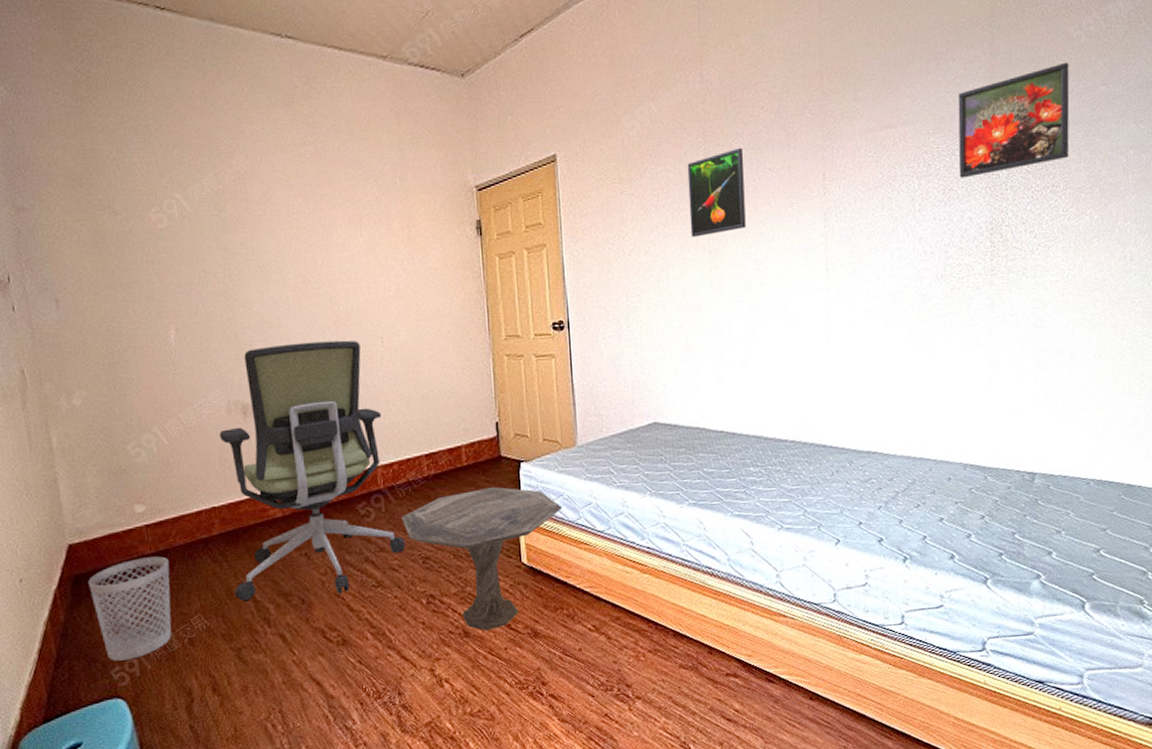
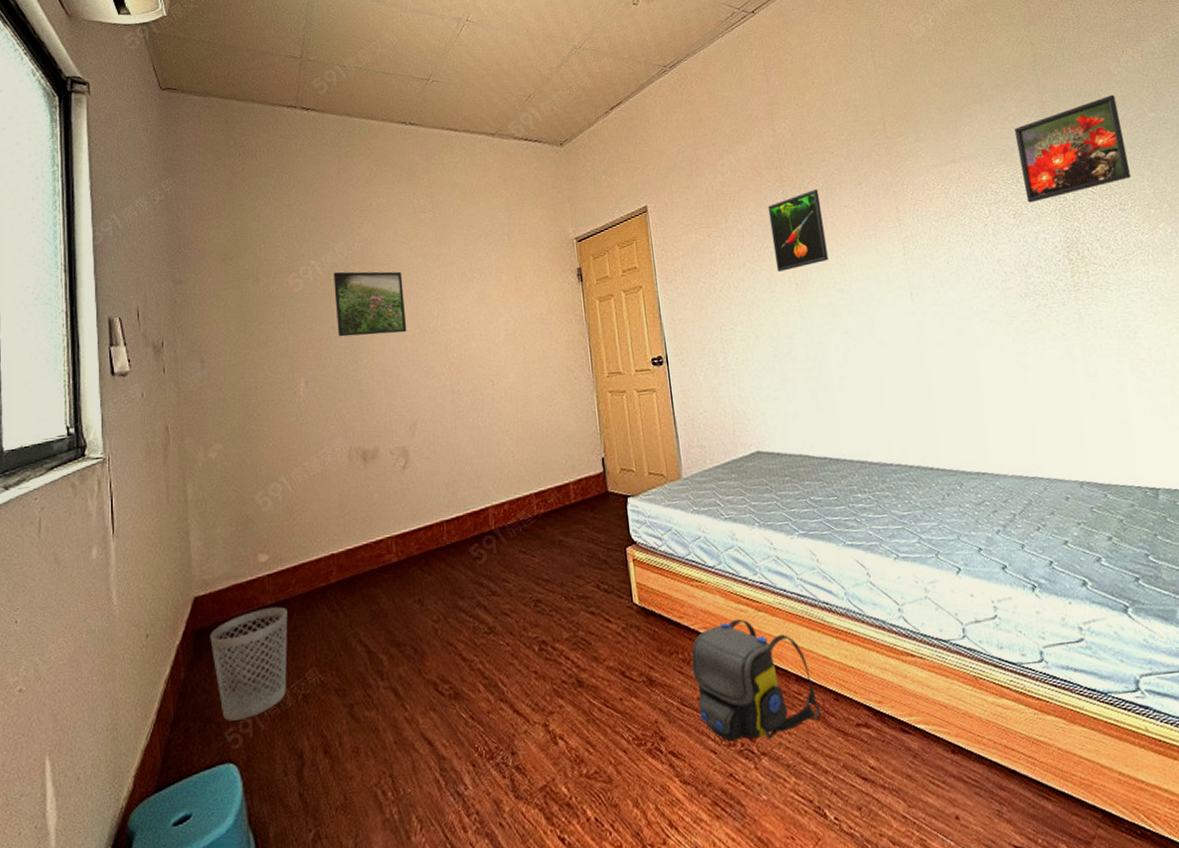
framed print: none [202,208,288,282] -> present [333,271,407,337]
office chair: present [219,340,405,601] -> none [341,384,517,652]
side table: present [401,487,563,631] -> none [512,524,672,680]
shoulder bag: none [575,579,694,687] -> present [691,618,820,742]

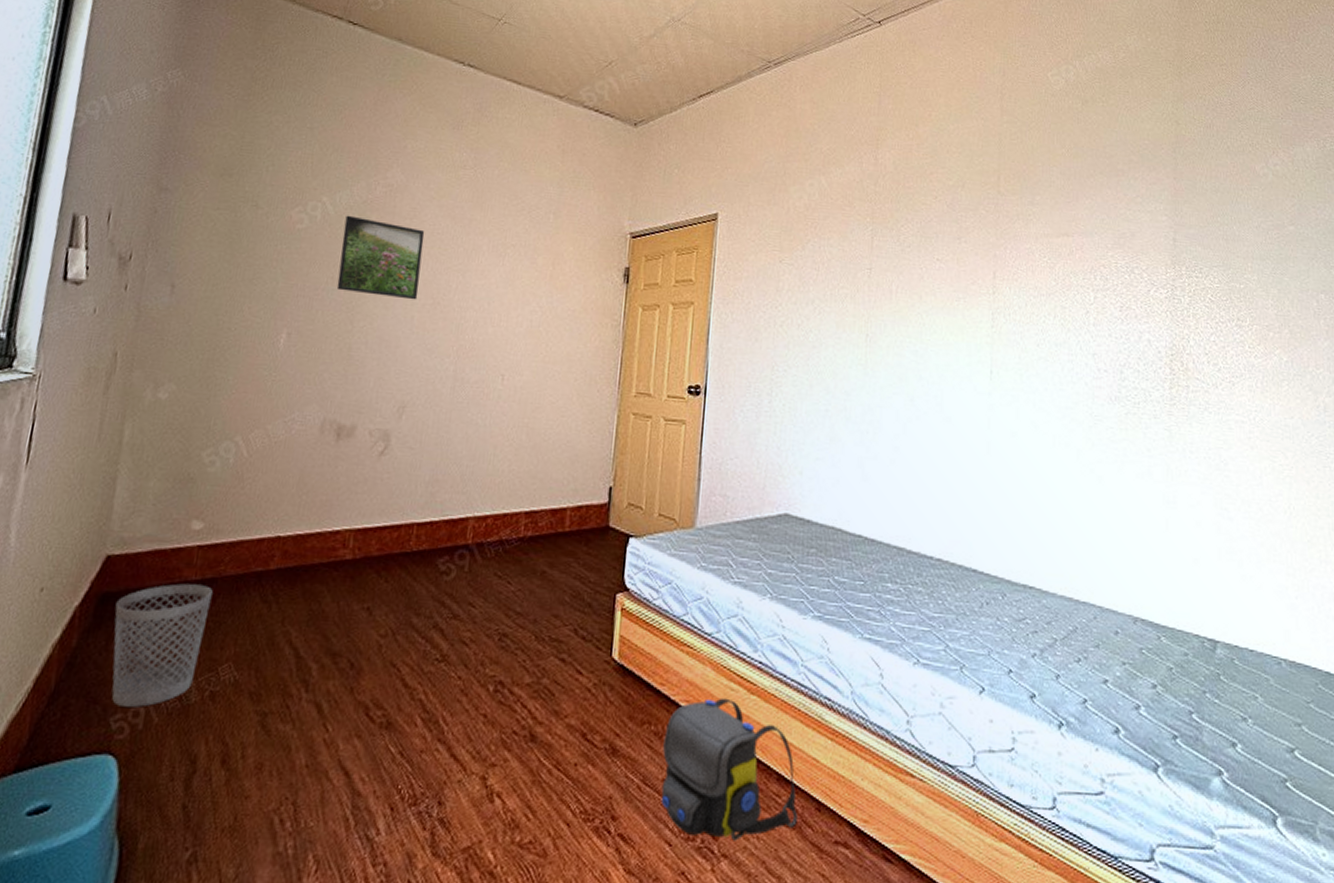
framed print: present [767,189,829,272] -> none [848,233,911,318]
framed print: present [1014,94,1131,203] -> none [1138,197,1256,298]

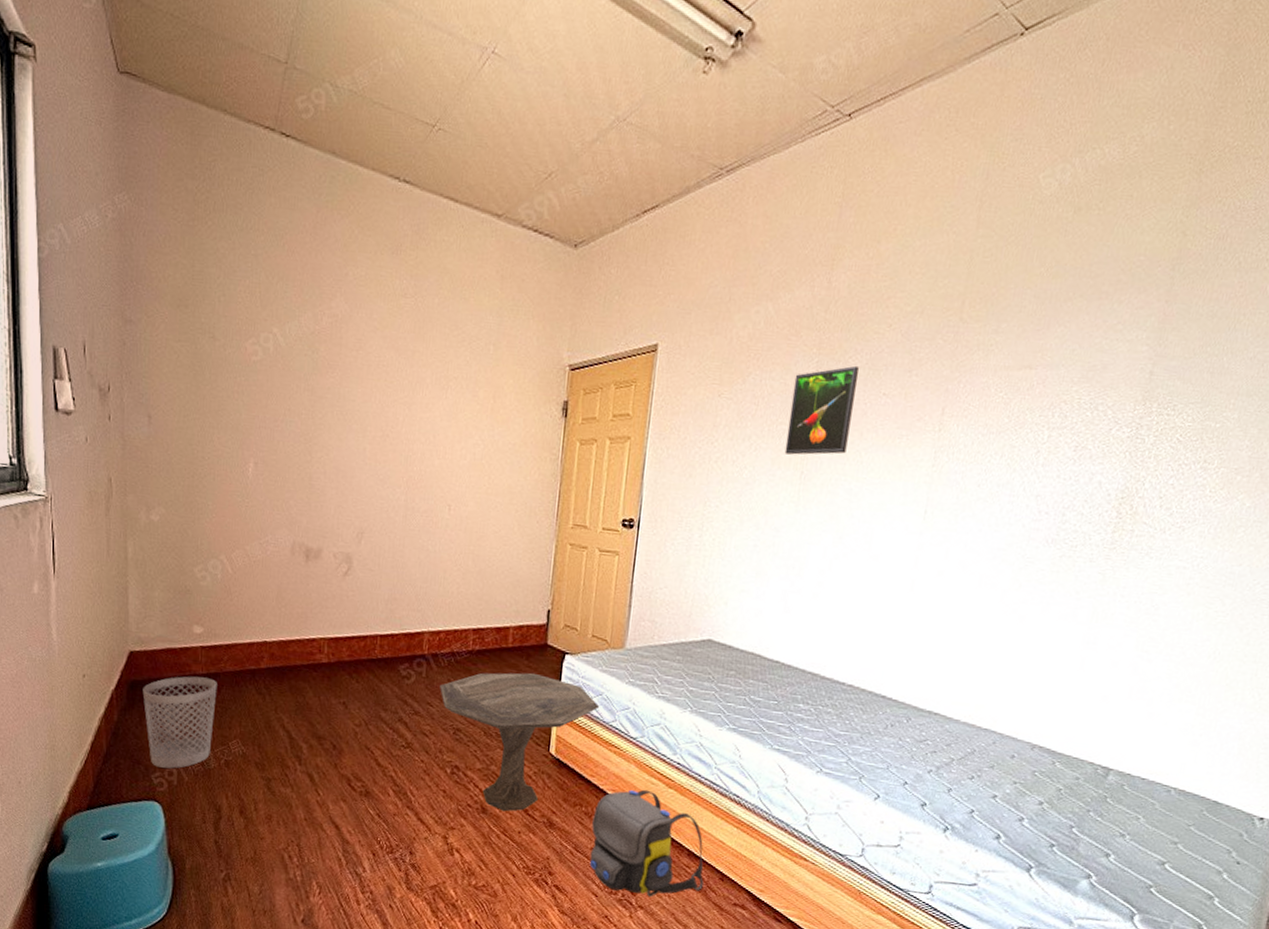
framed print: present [336,215,425,300] -> none [294,347,371,432]
side table: none [484,561,669,738] -> present [440,672,600,812]
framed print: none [848,233,911,318] -> present [784,365,859,455]

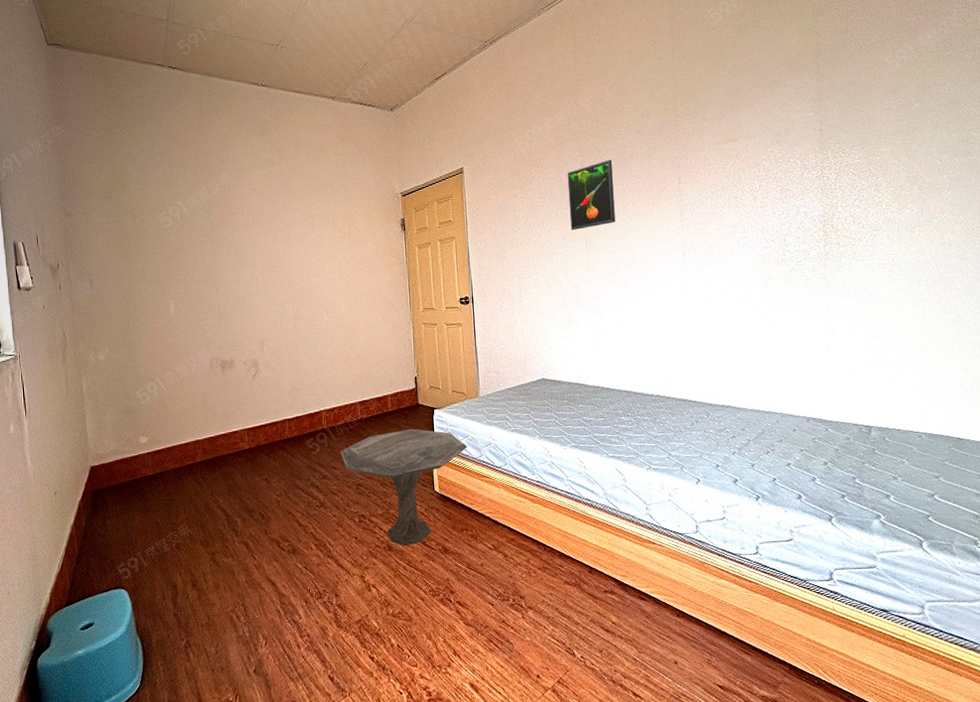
wastebasket: present [142,676,217,769] -> none [104,477,164,559]
shoulder bag: present [589,789,704,897] -> none [478,507,577,598]

